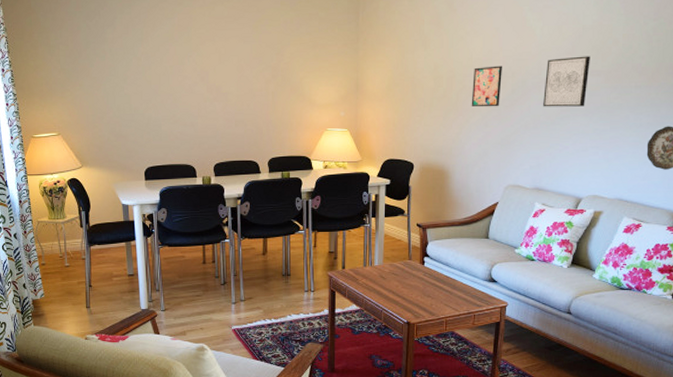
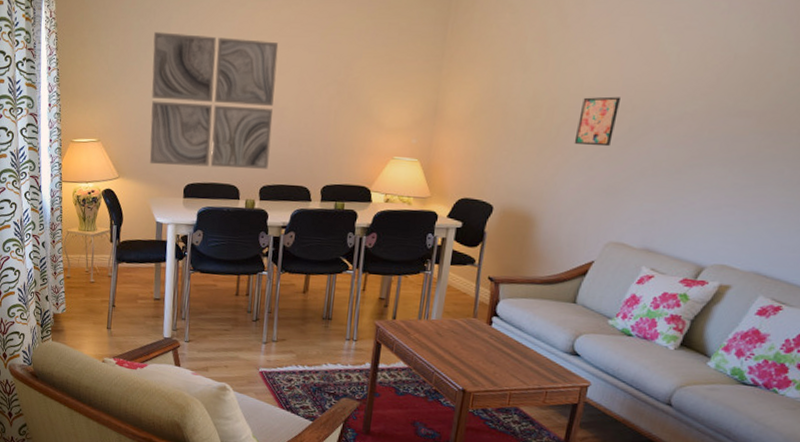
wall art: none [101,31,219,152] -> present [149,32,279,169]
wall art: present [543,56,590,107] -> none [668,91,740,154]

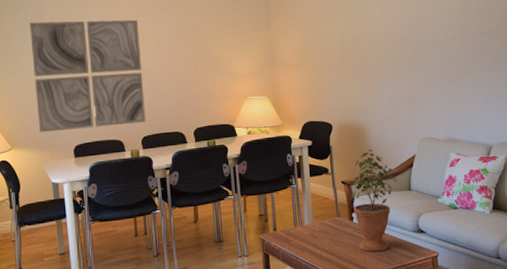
potted plant: none [491,244,561,367] -> present [352,149,397,252]
wall art: present [574,96,620,147] -> none [377,31,404,69]

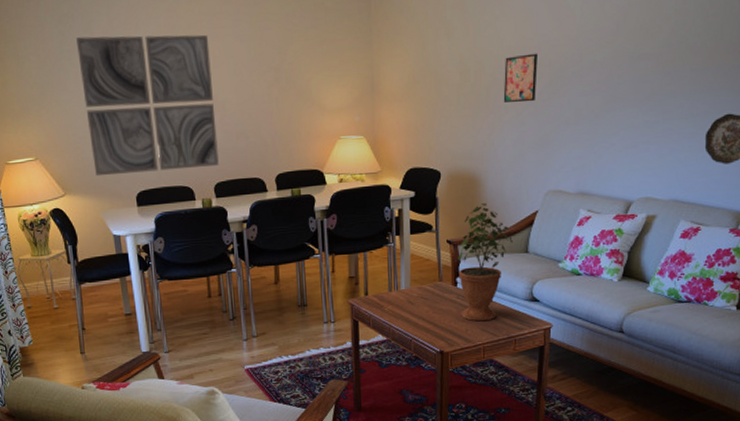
wall art: none [377,31,404,69] -> present [503,53,538,103]

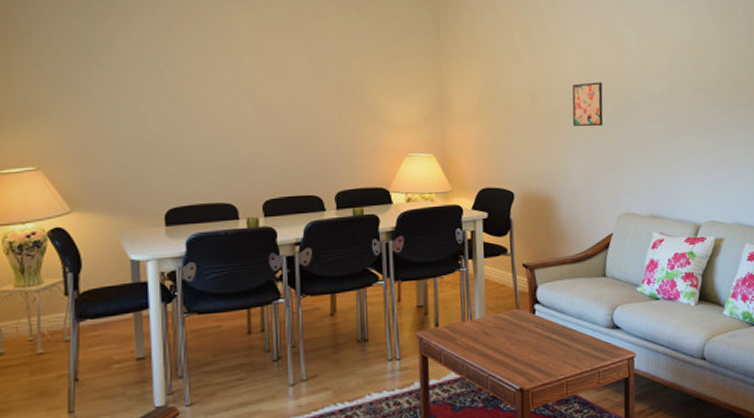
wall art: present [76,34,219,177] -> none [108,37,270,191]
potted plant: present [458,203,513,322] -> none [535,225,590,353]

